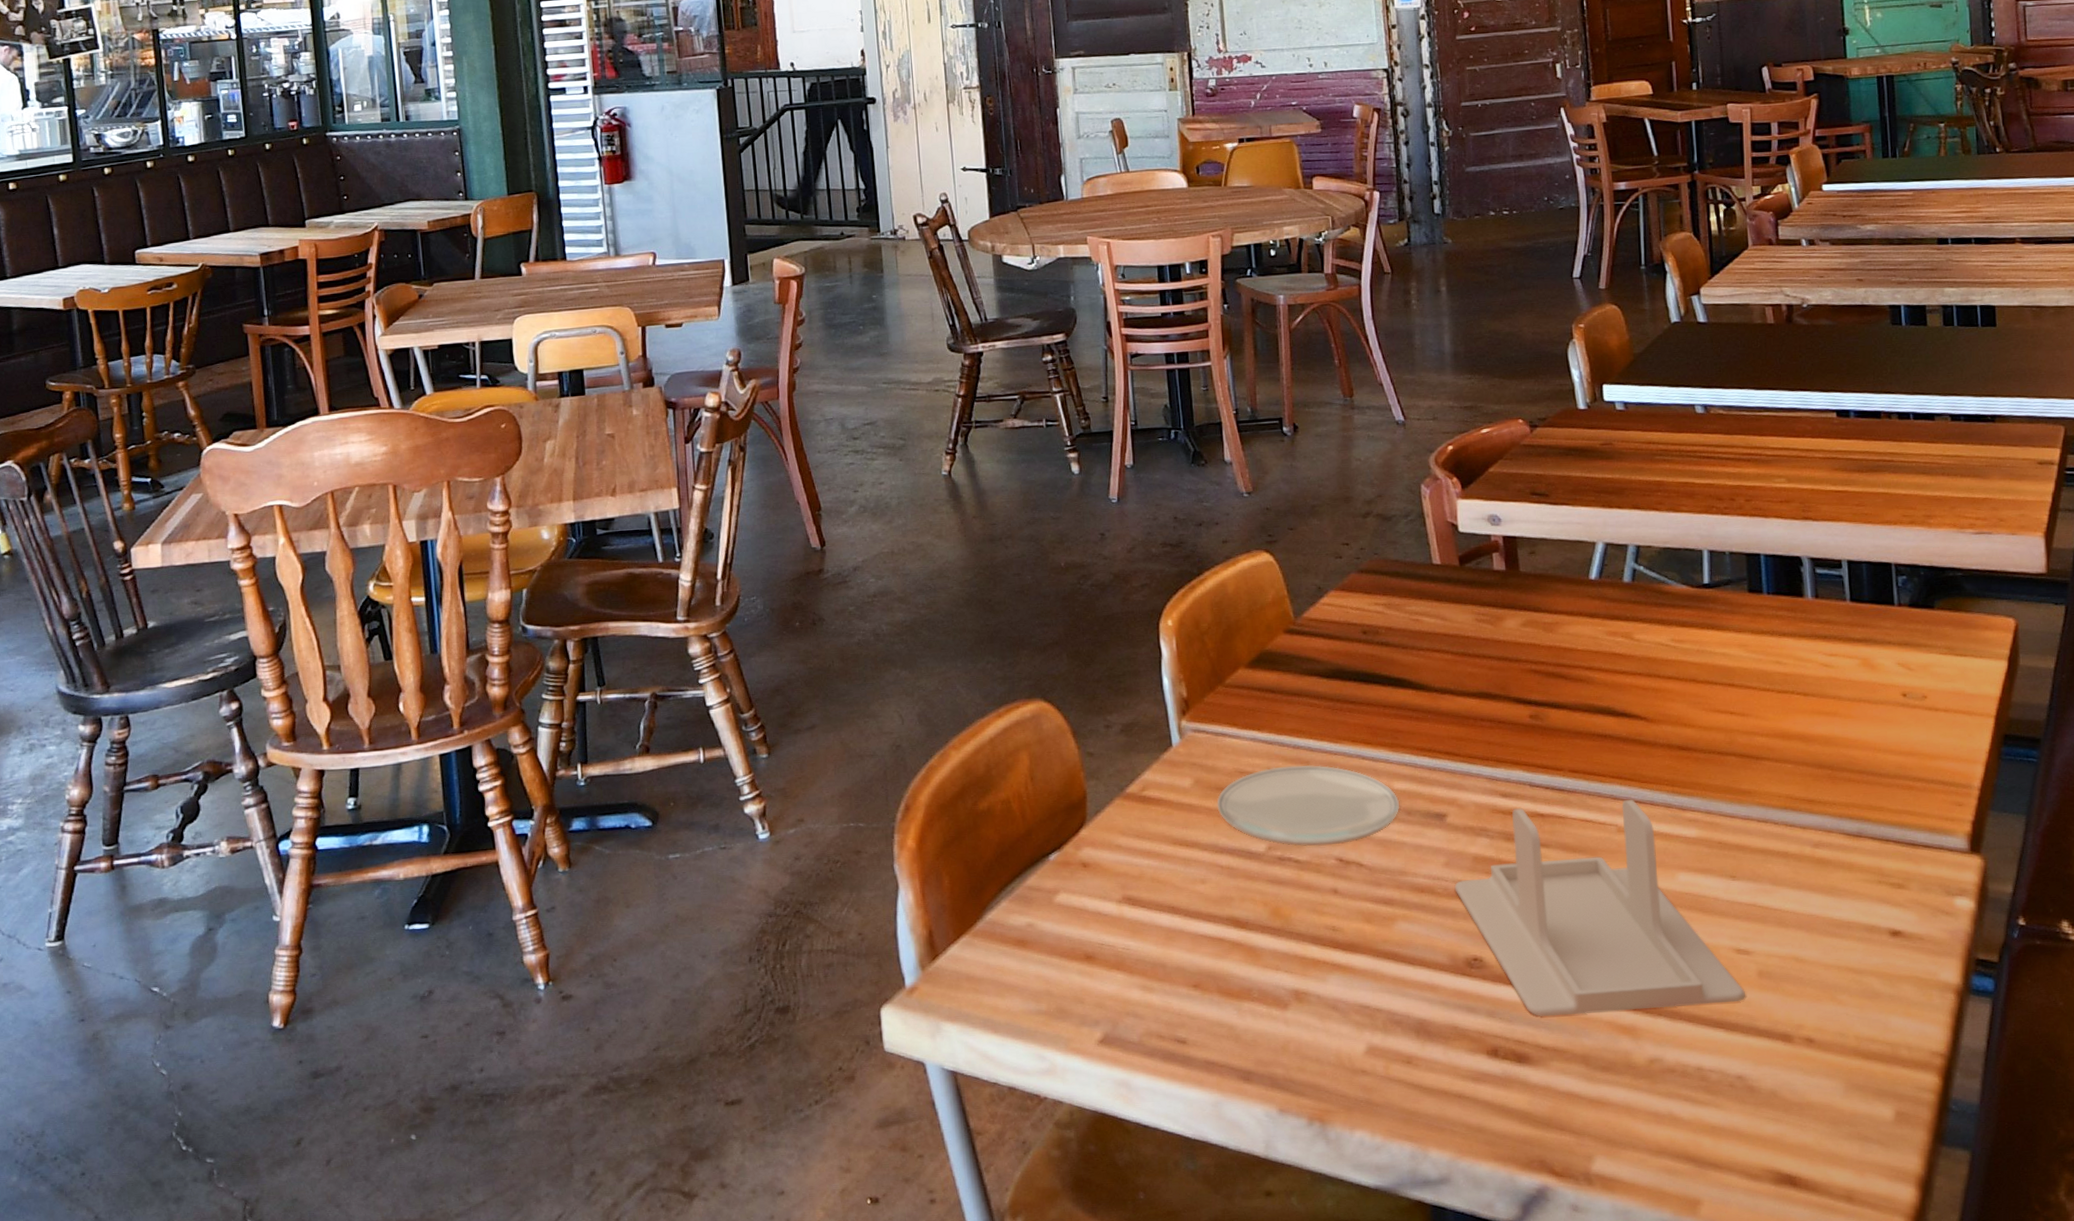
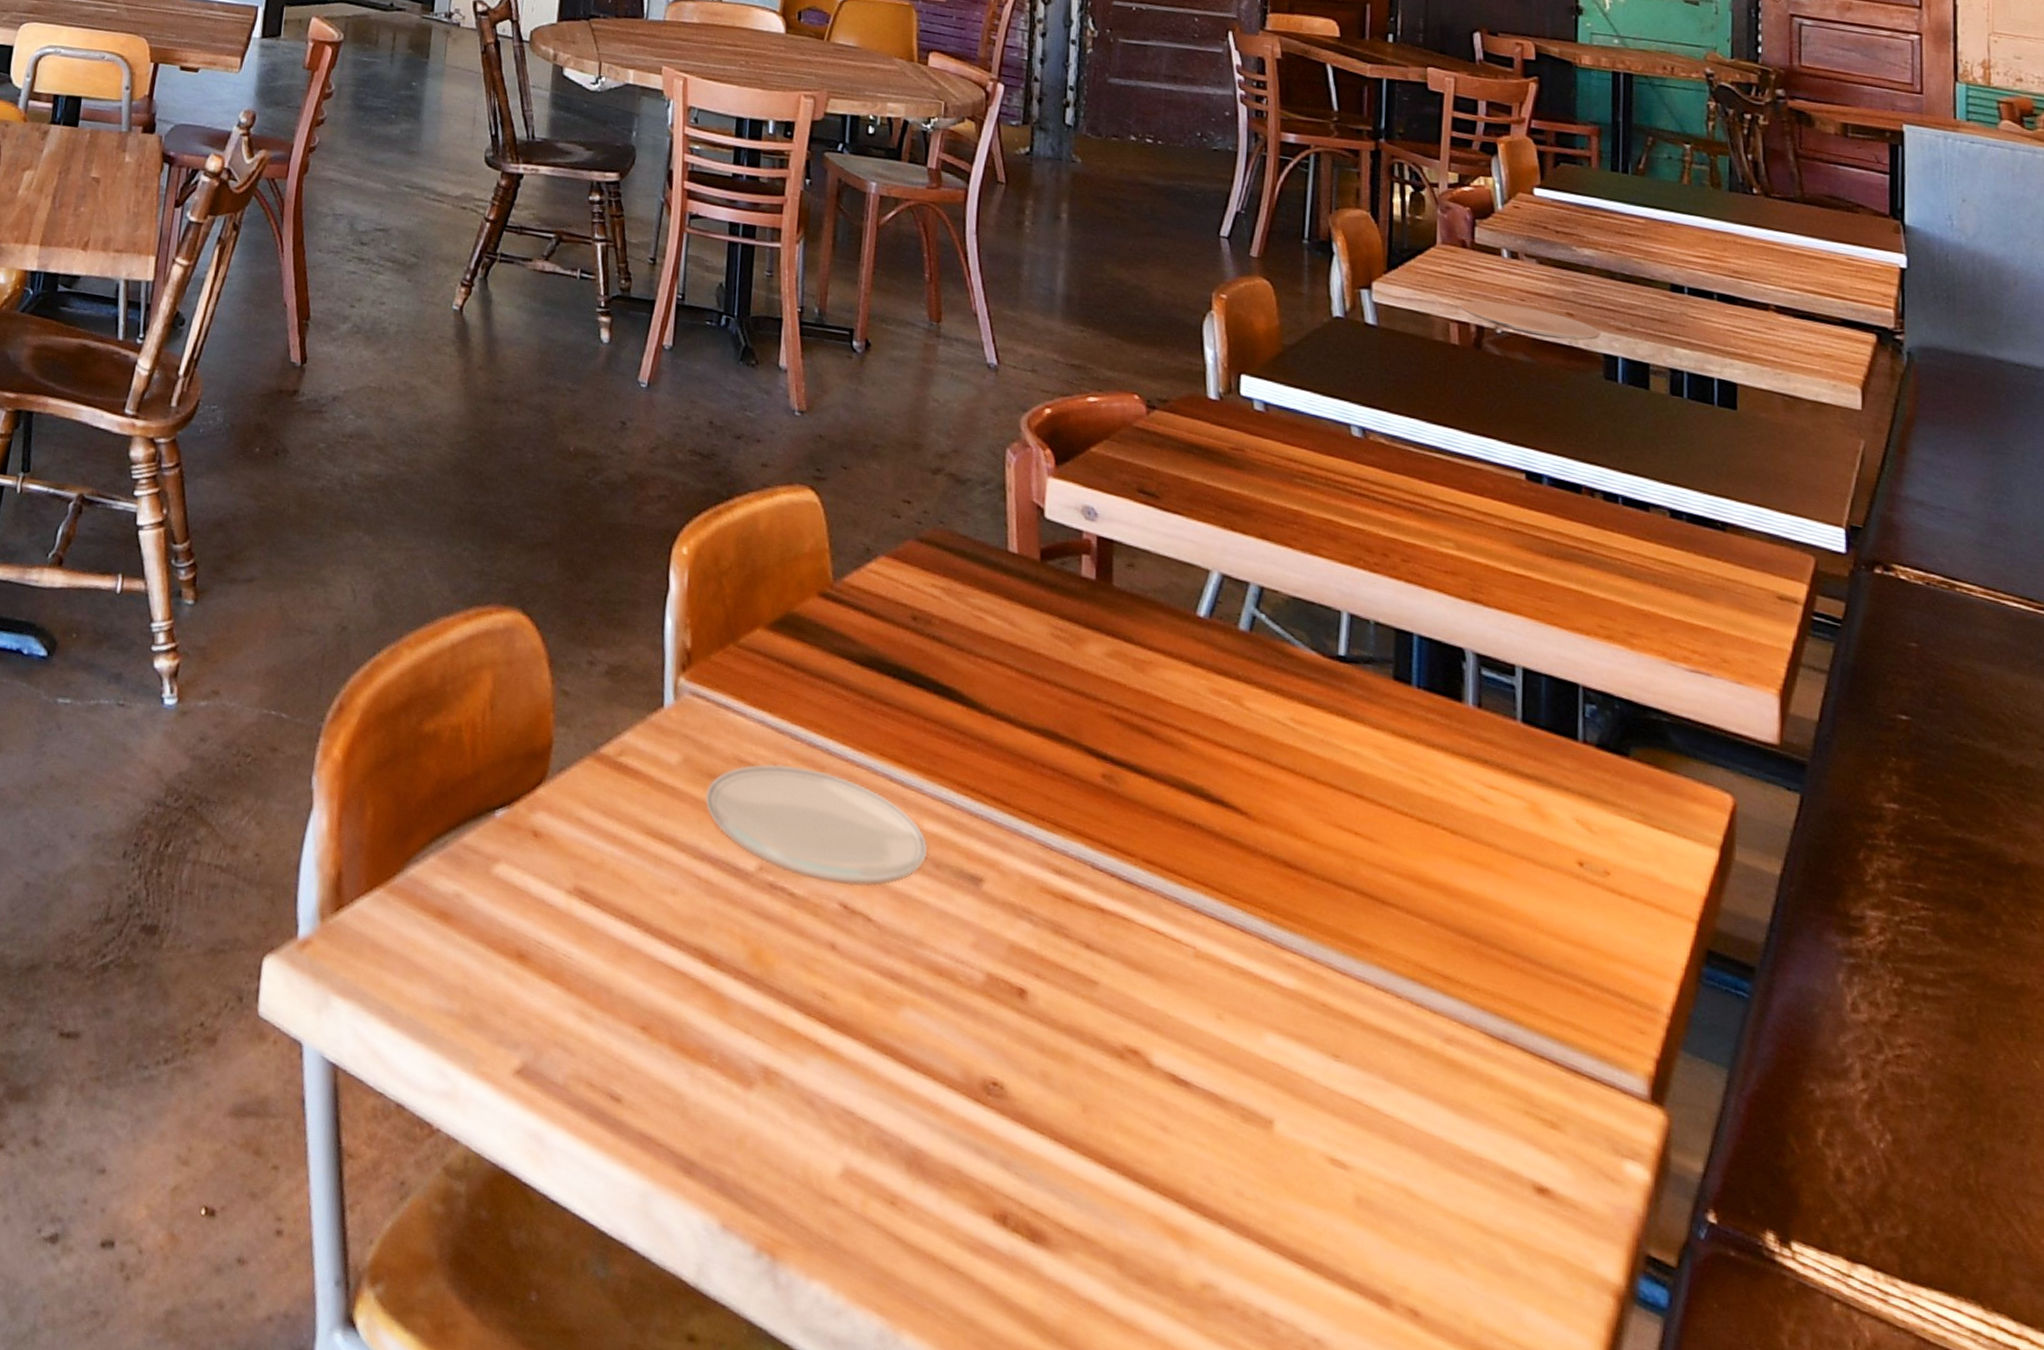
napkin holder: present [1454,800,1745,1016] -> none [980,892,1336,1233]
plate: none [1773,281,1886,303] -> present [1461,300,1601,340]

